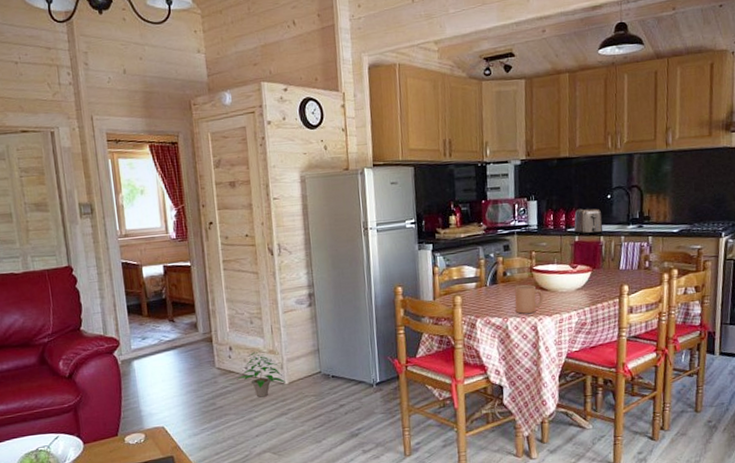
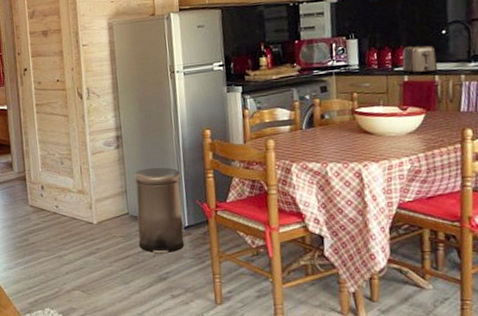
potted plant: present [237,351,285,398] -> none [48,191,94,236]
pedal bin: none [326,325,376,411] -> present [133,167,185,254]
cup: present [514,284,544,314] -> none [334,127,369,160]

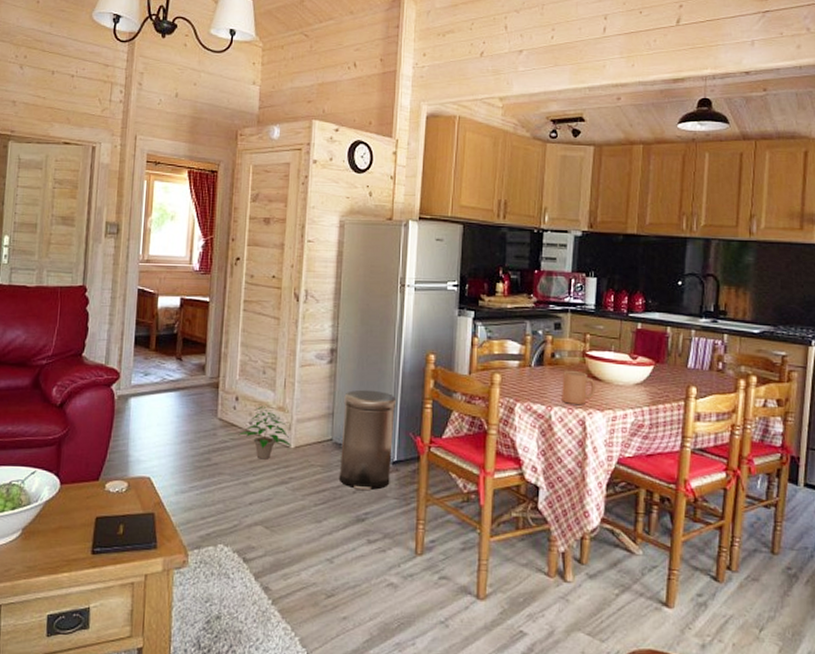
potted plant: none [48,191,94,236] -> present [238,405,291,460]
cup: none [334,127,369,160] -> present [562,370,596,406]
toaster: present [402,45,439,75] -> none [637,292,671,325]

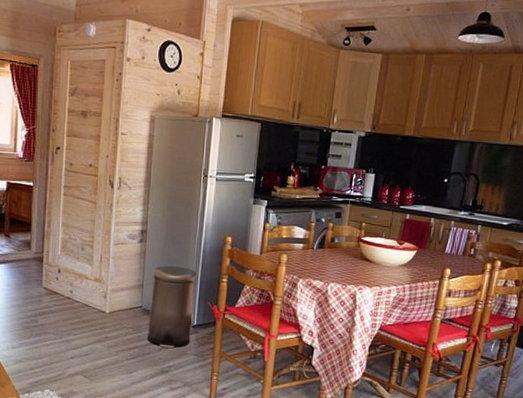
potted plant: present [238,405,291,460] -> none [61,277,107,322]
cup: present [562,370,596,406] -> none [337,252,367,282]

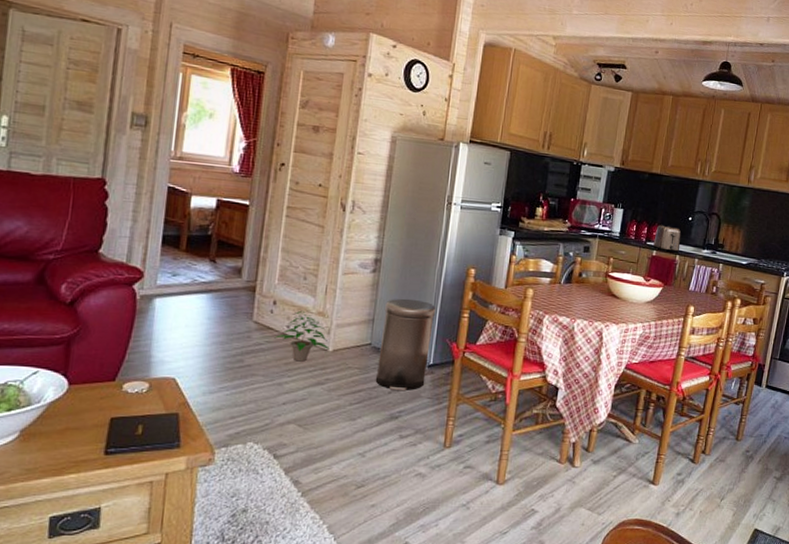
potted plant: none [61,277,107,322] -> present [274,310,330,362]
toaster: none [407,188,437,217] -> present [653,225,682,254]

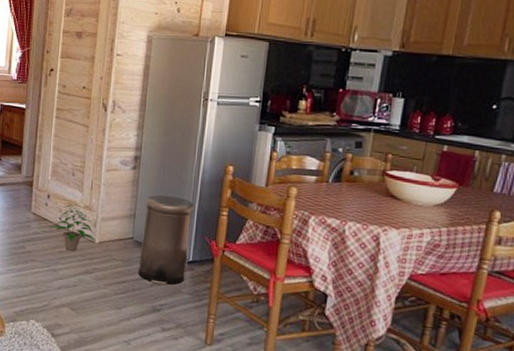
toaster: present [653,225,682,254] -> none [444,115,482,149]

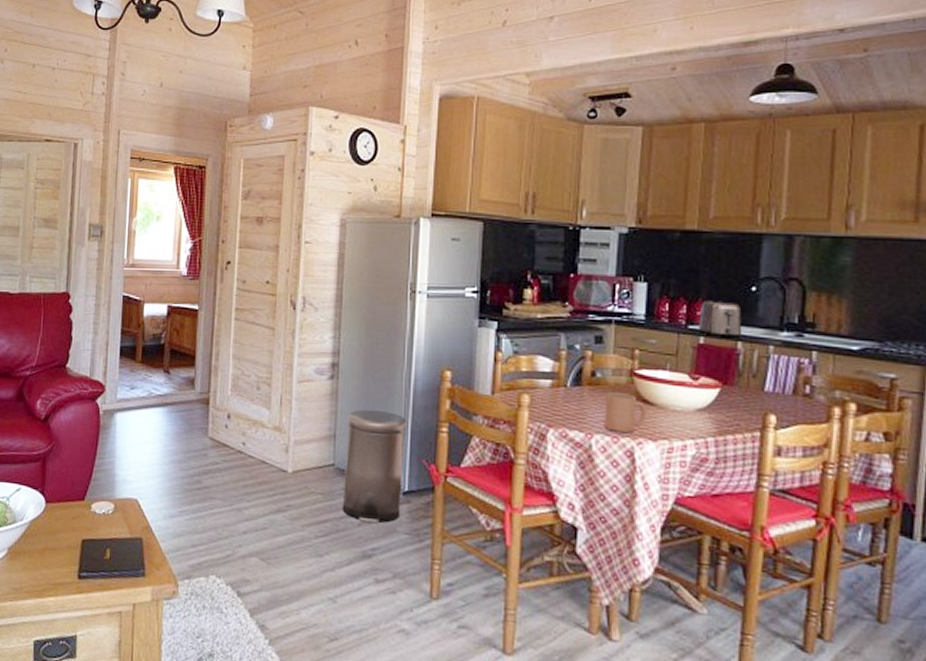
potted plant: present [49,204,96,251] -> none [230,424,289,484]
cup: none [357,187,393,222] -> present [604,391,647,434]
toaster: none [444,115,482,149] -> present [699,300,743,340]

